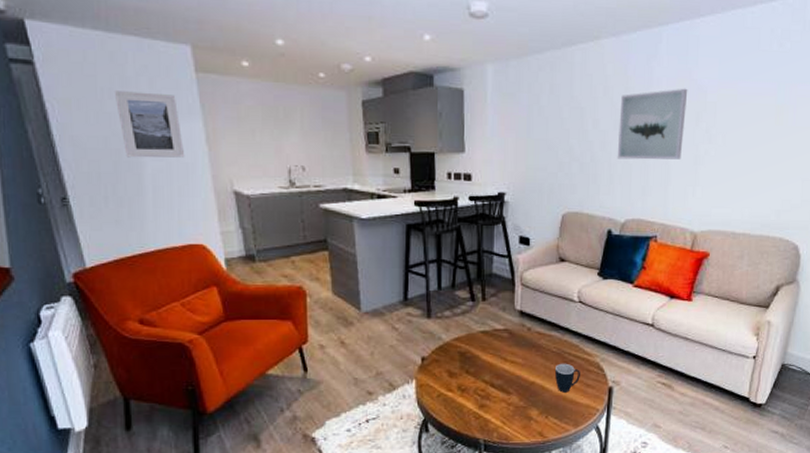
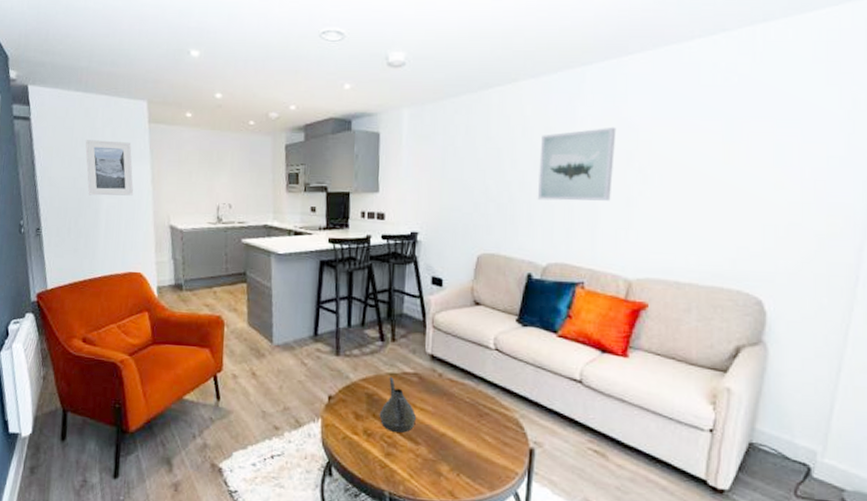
teapot: none [472,335,507,385] -> present [379,377,416,433]
mug: present [555,363,580,393] -> none [468,415,496,450]

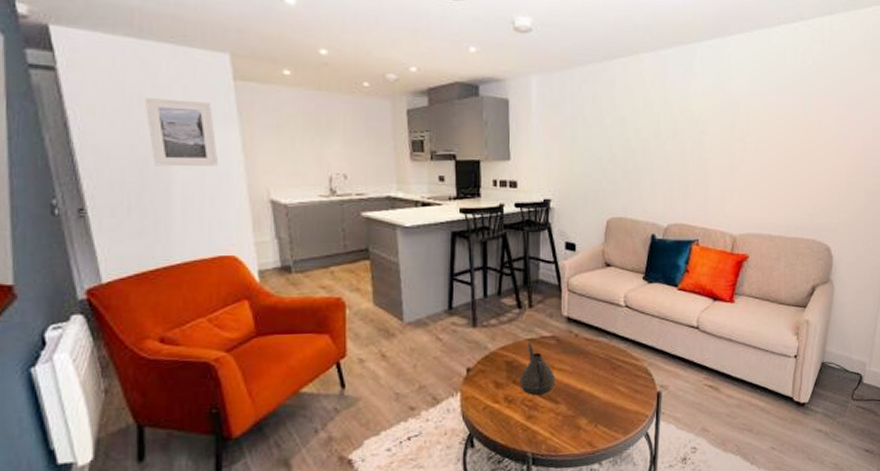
wall art: present [537,127,617,201] -> none [658,99,722,167]

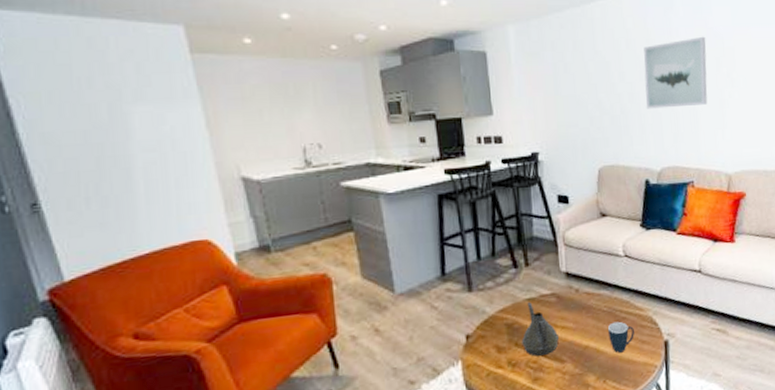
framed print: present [144,98,218,167] -> none [93,78,181,152]
mug: none [604,369,628,400] -> present [608,321,634,353]
wall art: none [658,99,722,167] -> present [643,36,708,109]

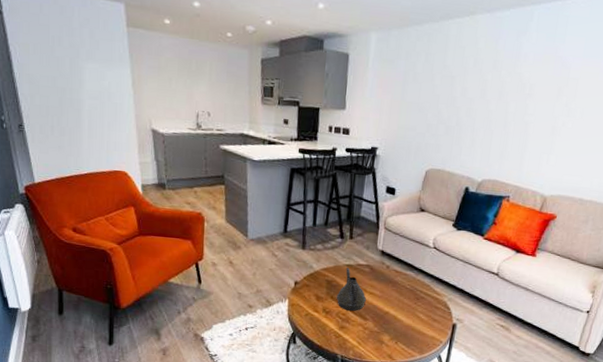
mug: present [608,321,634,353] -> none [406,298,429,324]
wall art: present [643,36,708,109] -> none [480,64,553,129]

